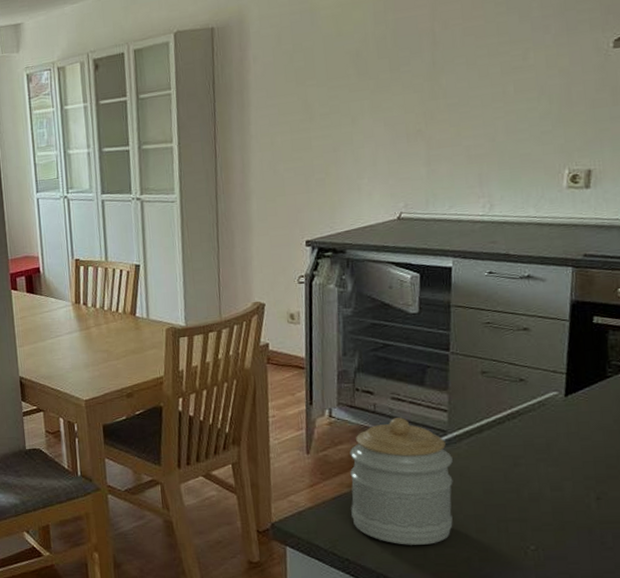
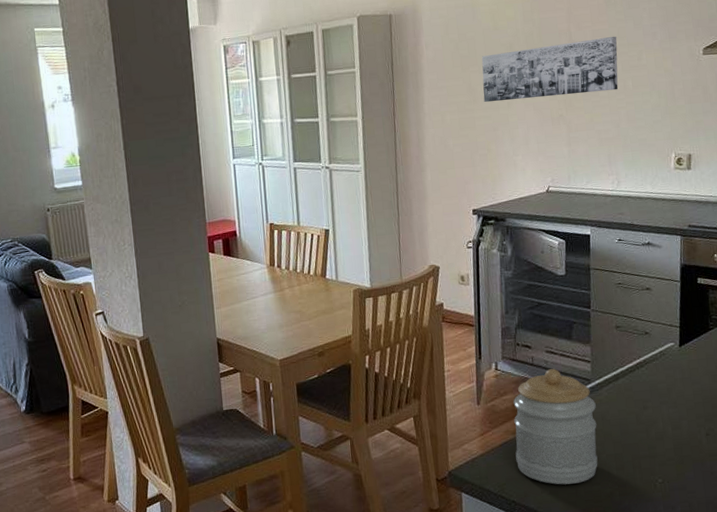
wall art: none [320,33,496,120] -> present [481,36,619,103]

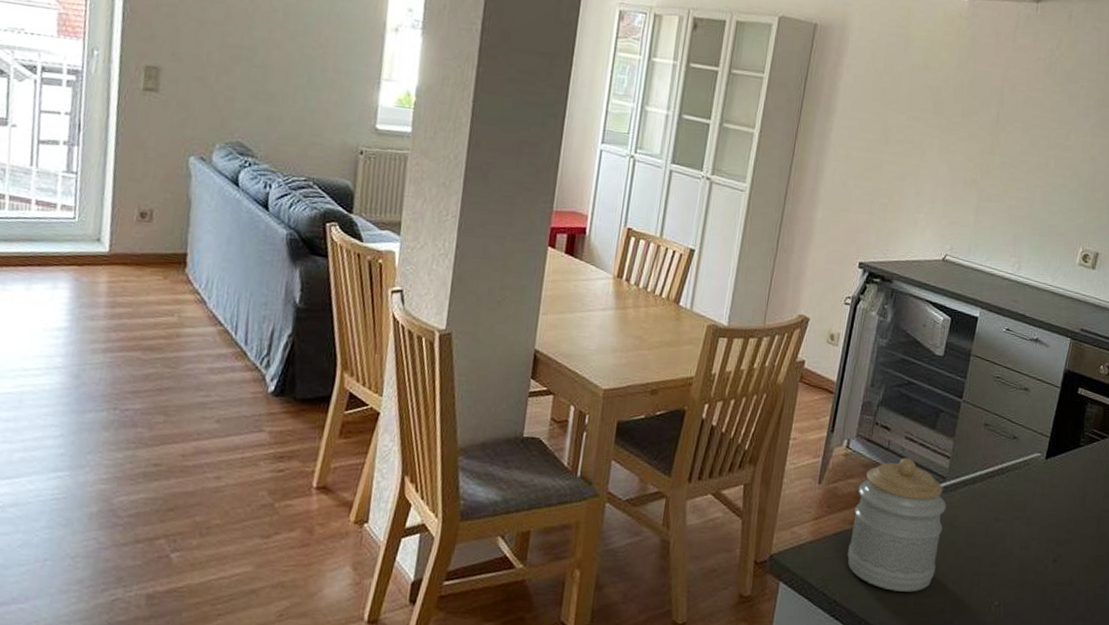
wall art: present [481,36,619,103] -> none [897,94,1049,166]

